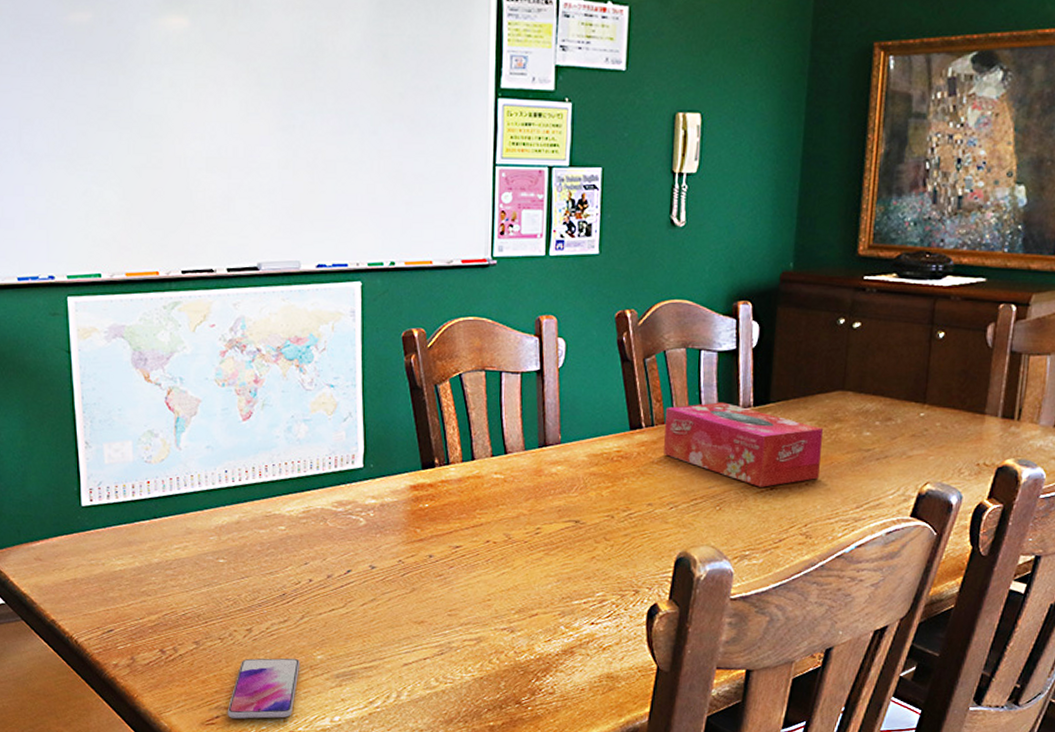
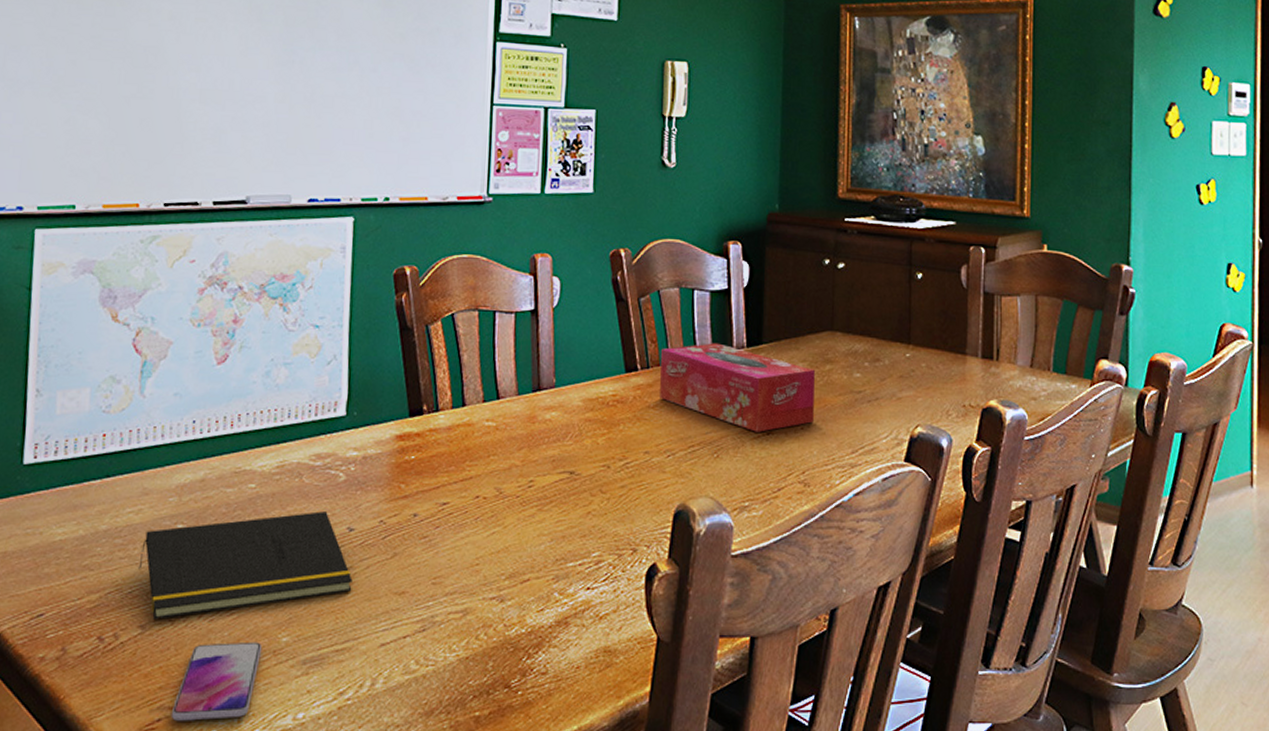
notepad: none [189,551,376,638] -> present [138,511,353,620]

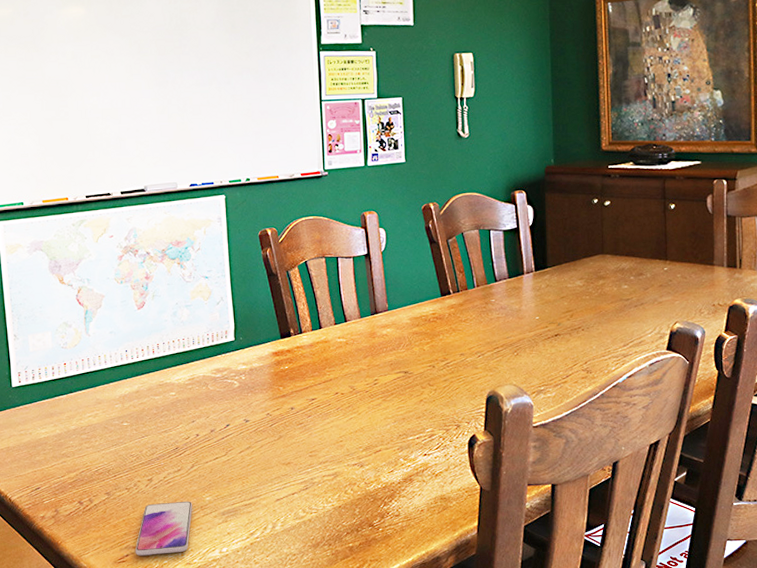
notepad: present [138,511,353,620] -> none [100,409,252,489]
tissue box: present [660,343,815,432] -> none [468,269,592,335]

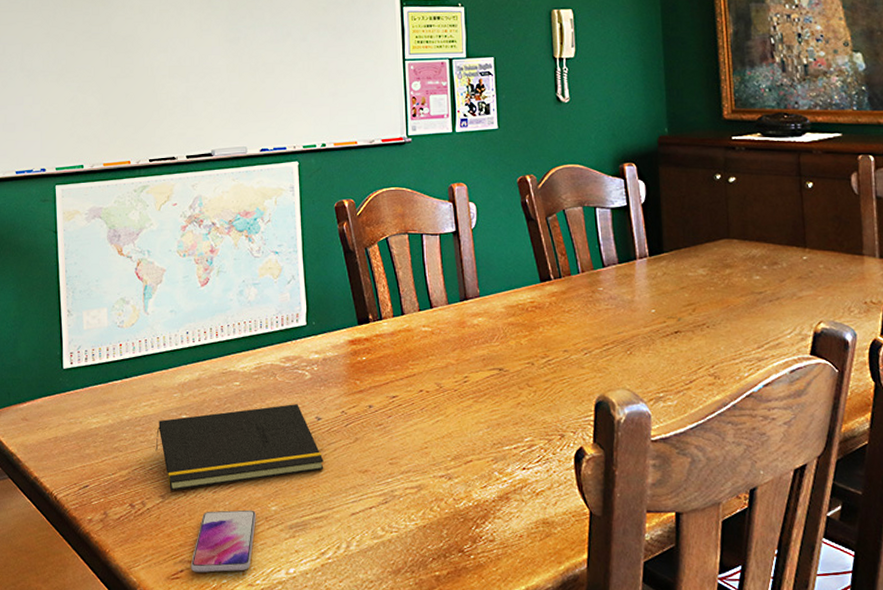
notepad: none [100,409,252,489] -> present [155,404,324,491]

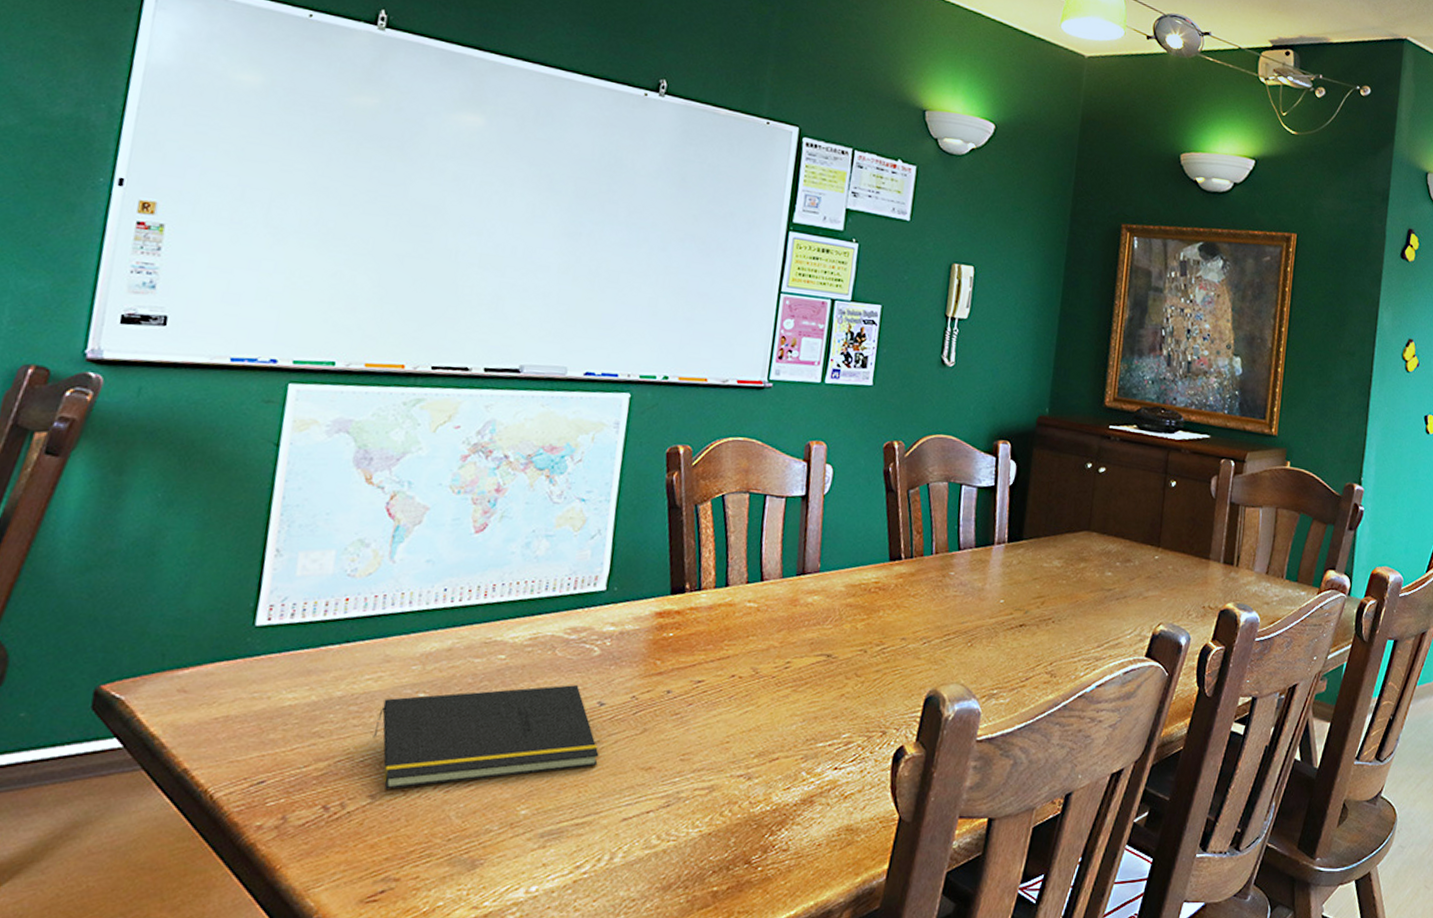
smartphone: present [190,509,257,573] -> none [395,813,499,894]

